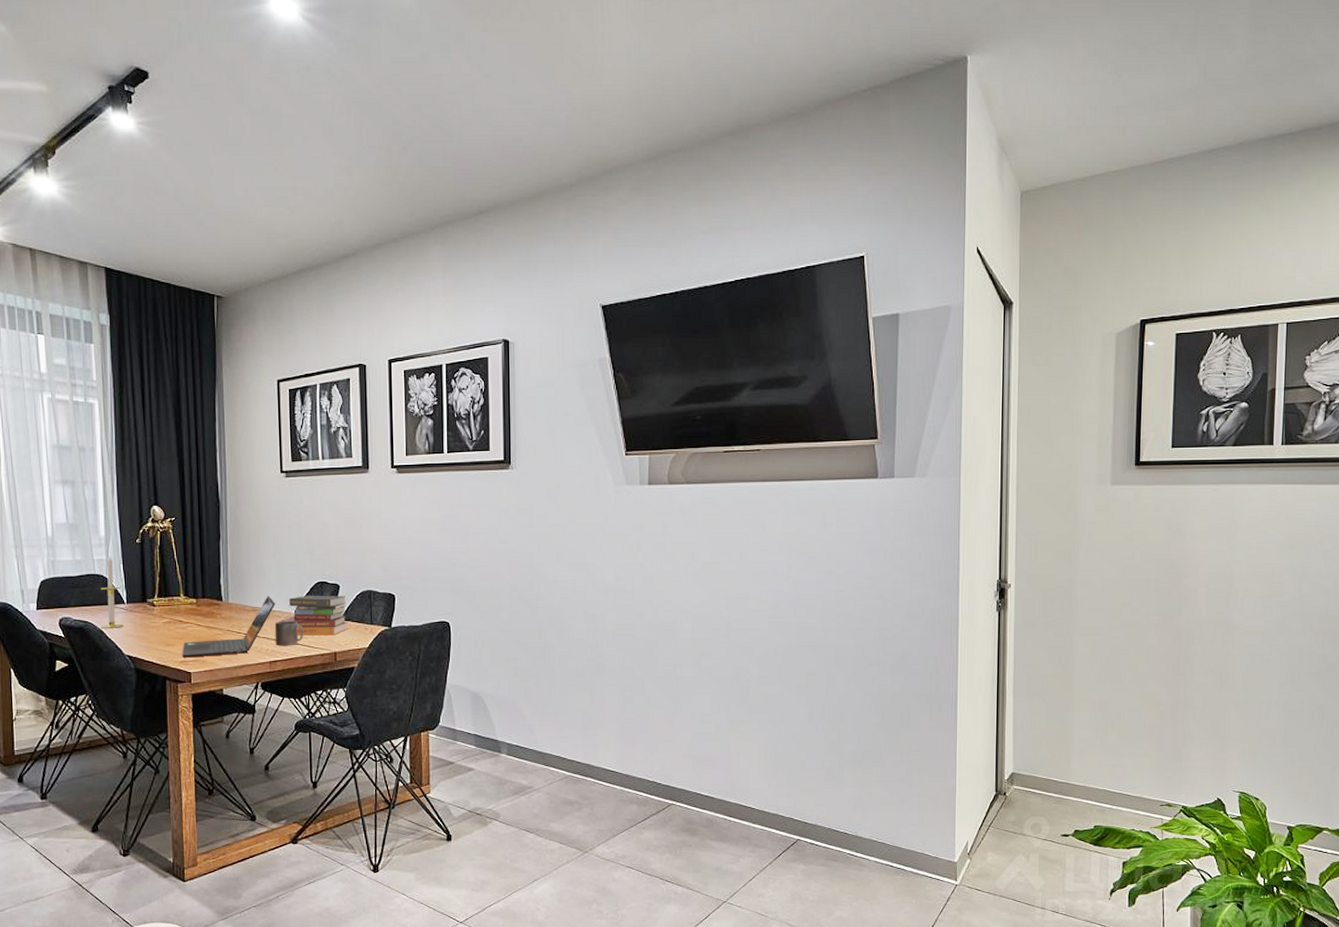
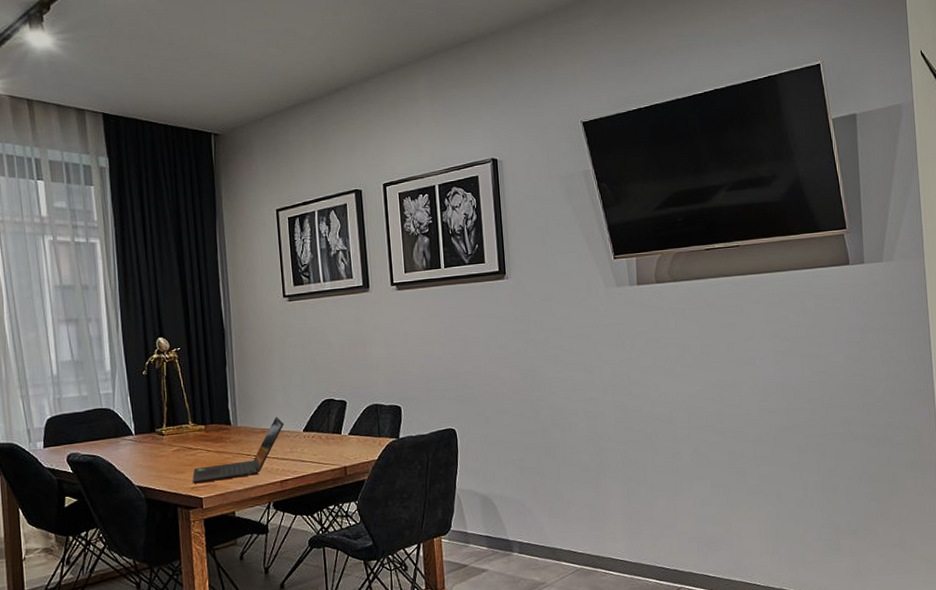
candle: present [100,556,124,628] -> none [108,389,133,461]
mug: present [274,621,304,646] -> none [284,439,313,466]
books: present [279,595,348,636] -> none [288,411,357,453]

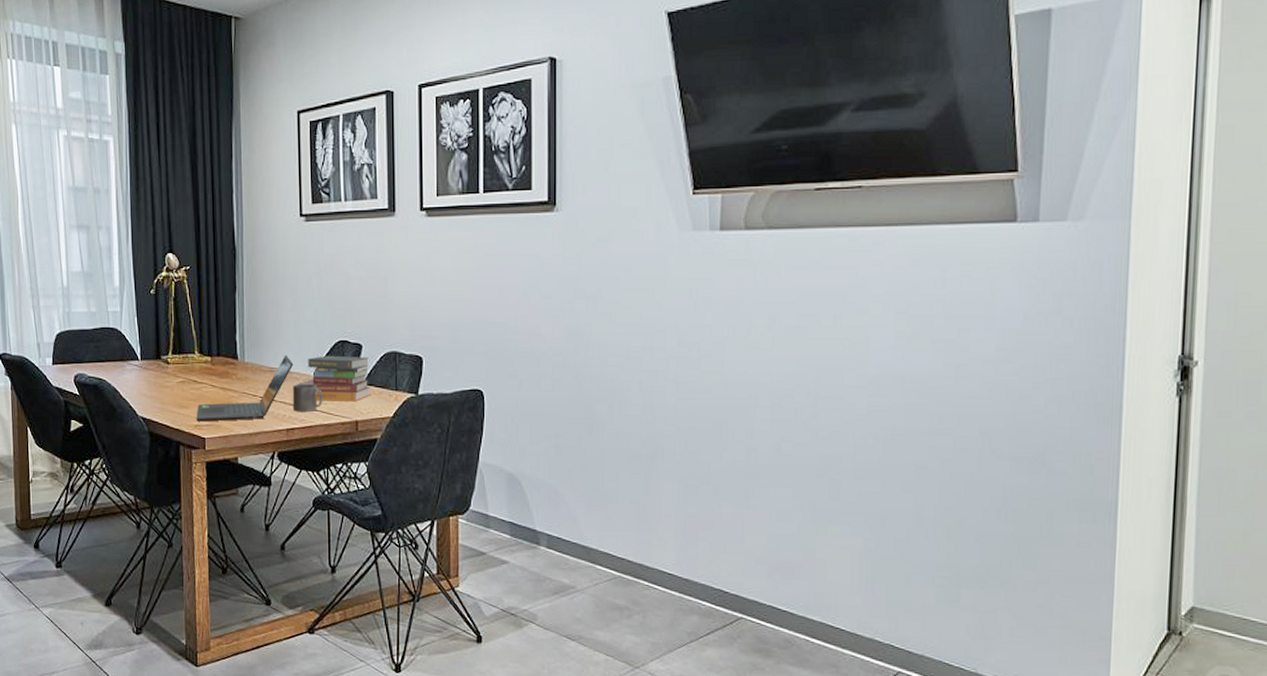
mug: none [284,439,313,466] -> present [292,384,323,413]
books: none [288,411,357,453] -> present [297,355,371,402]

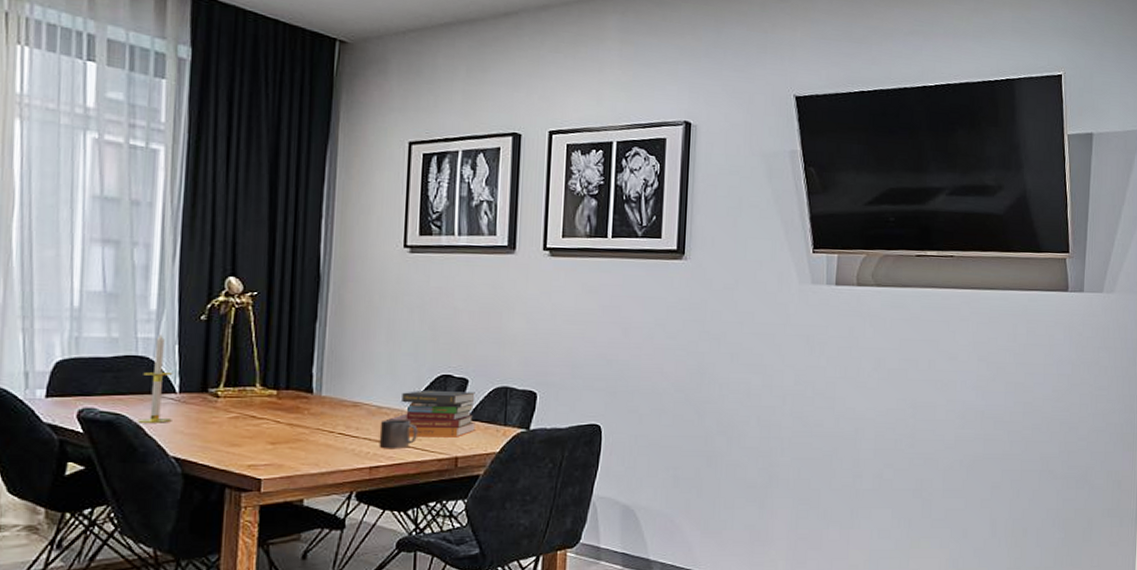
candle: none [114,308,138,387] -> present [137,334,173,423]
laptop: present [196,354,294,422] -> none [251,388,384,461]

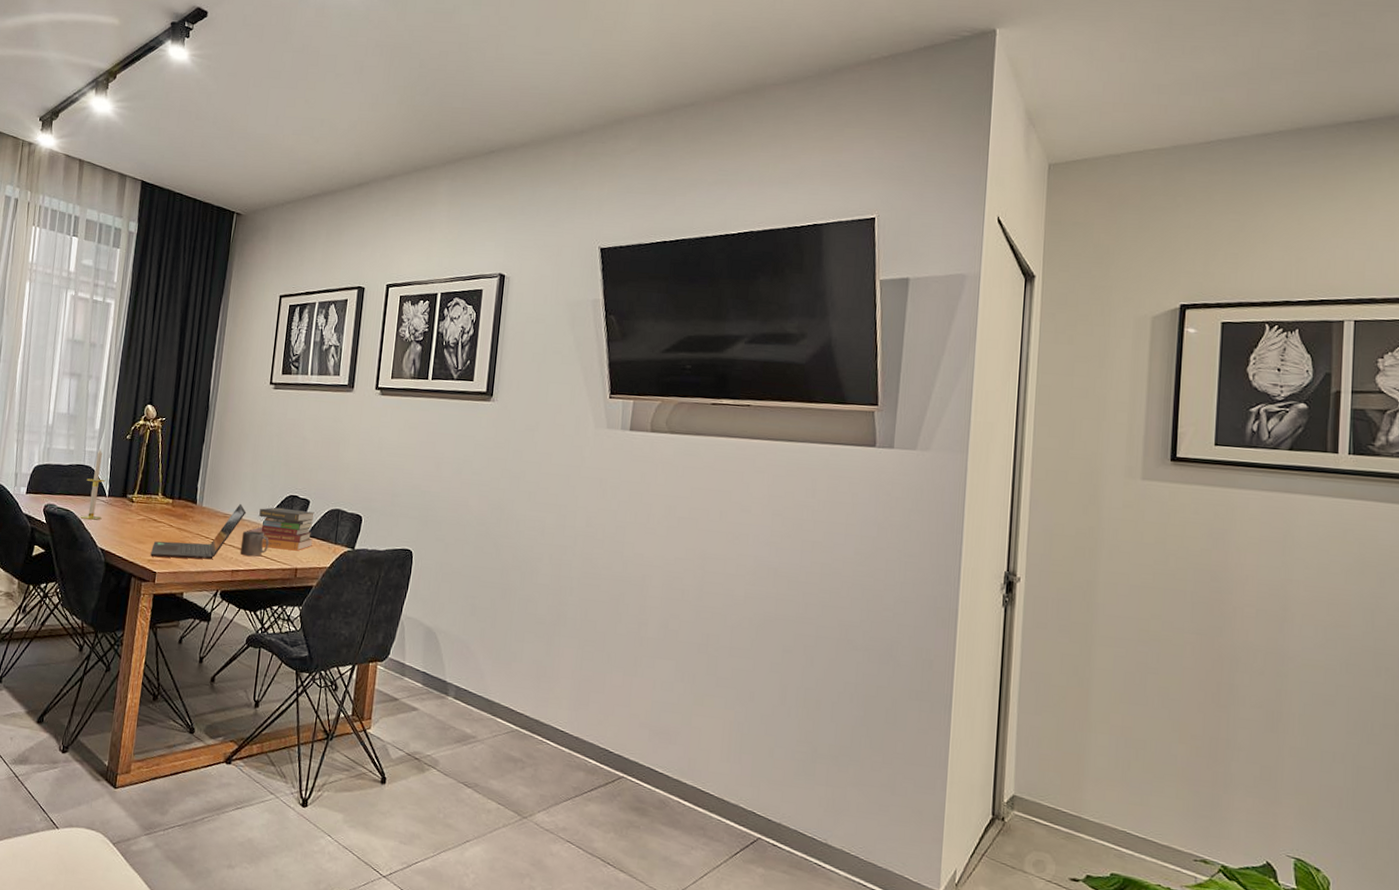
laptop: none [251,388,384,461] -> present [150,503,247,560]

